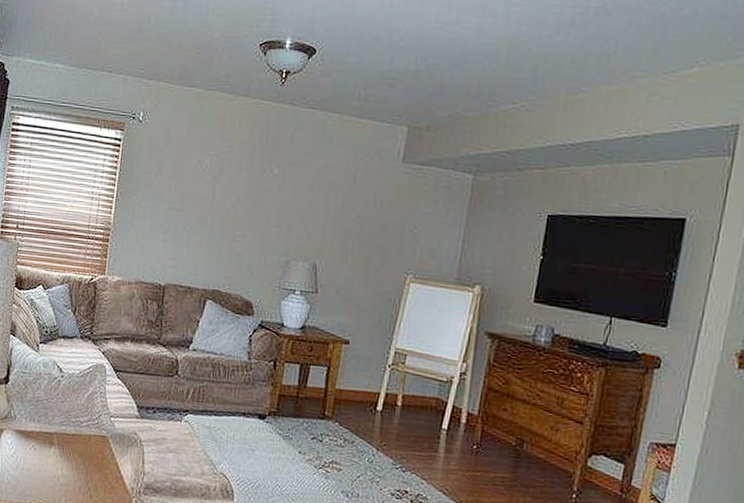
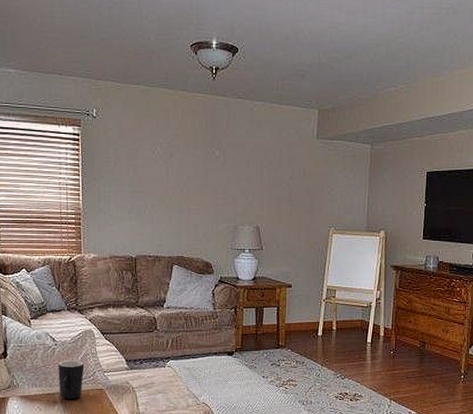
mug: none [58,395,90,443] -> present [58,359,85,399]

